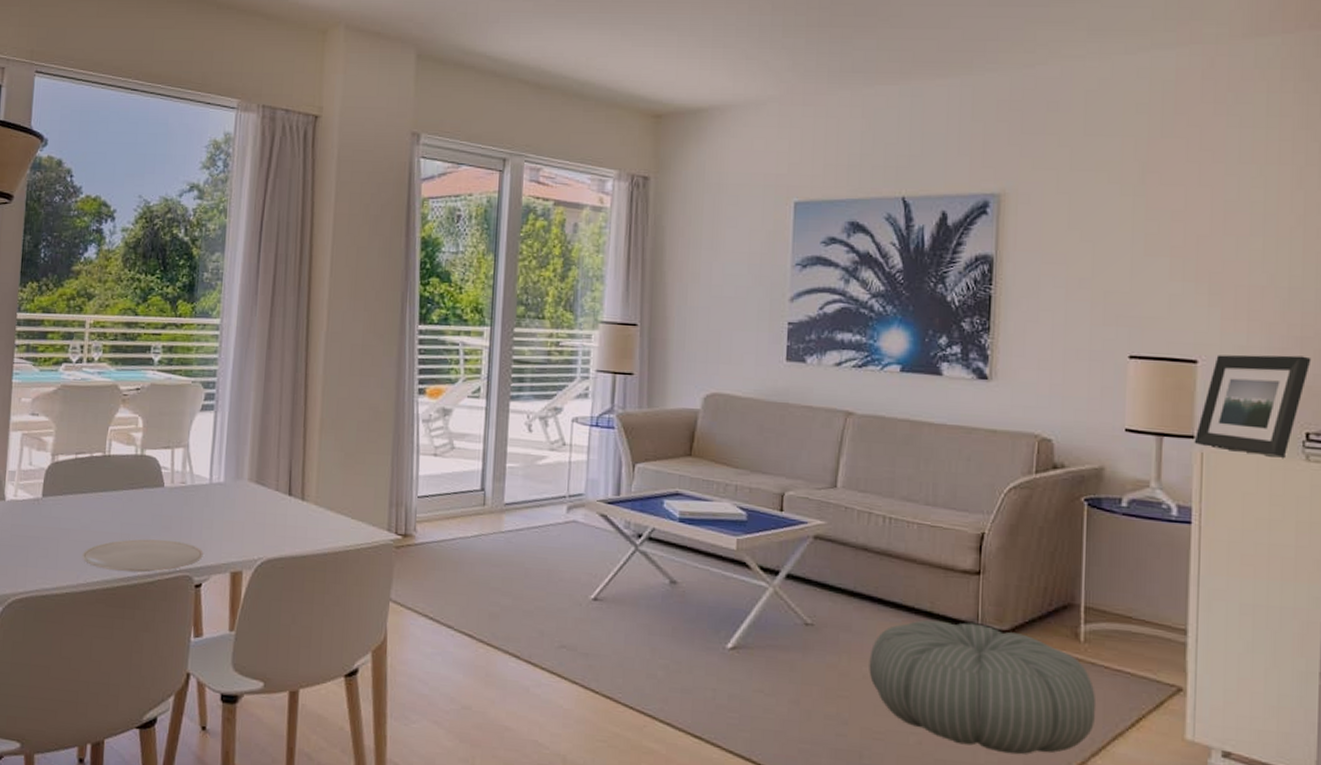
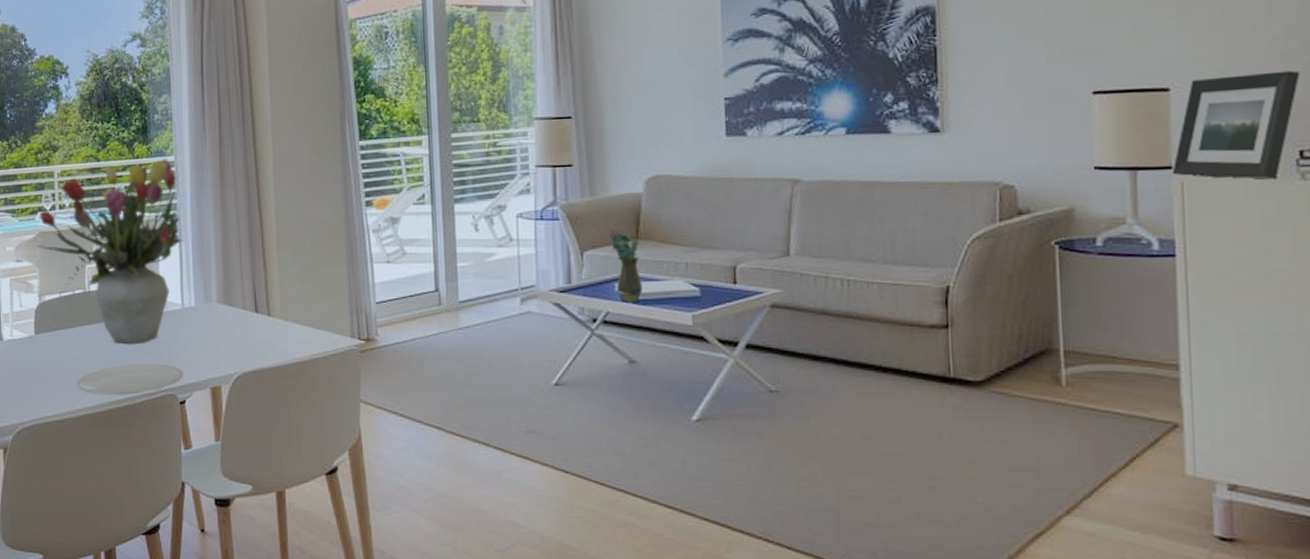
flower arrangement: none [56,320,220,518] -> present [36,159,183,345]
vase: none [662,444,692,521] -> present [609,230,643,303]
pouf: present [869,619,1097,755] -> none [839,376,1085,503]

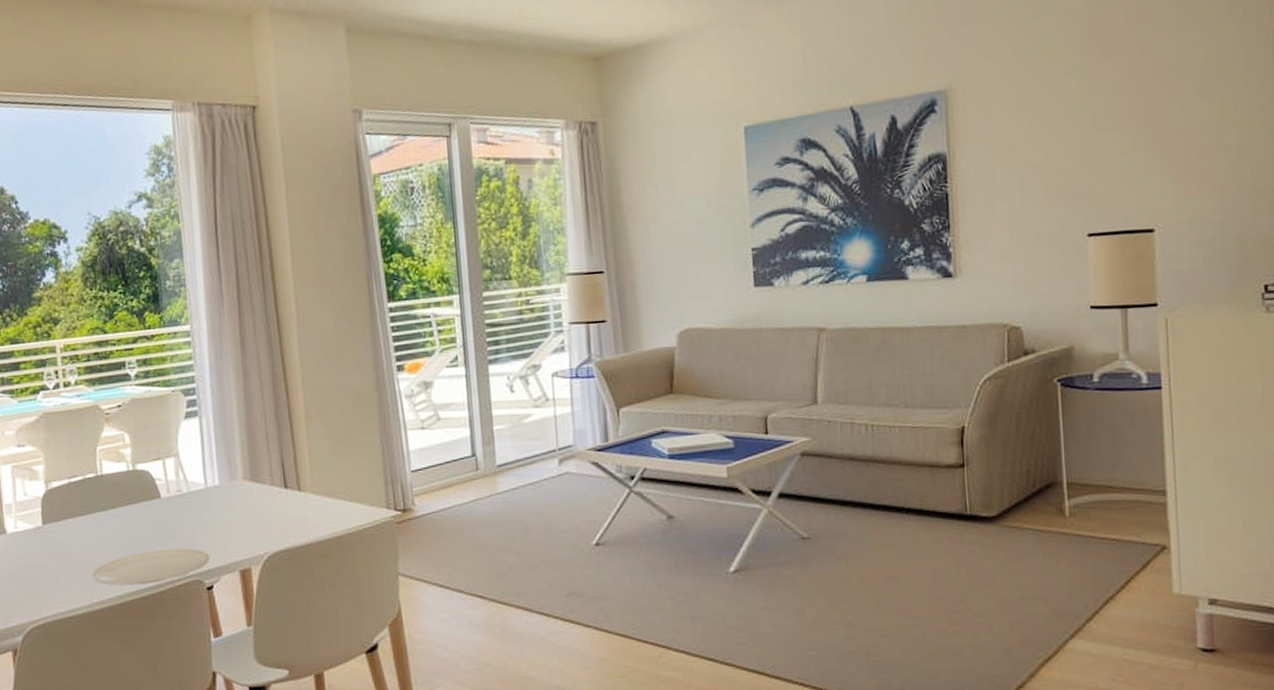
flower arrangement: present [36,159,183,345] -> none [39,328,203,530]
vase: present [609,230,643,303] -> none [644,385,679,458]
picture frame: present [1172,70,1301,179] -> none [1157,210,1265,313]

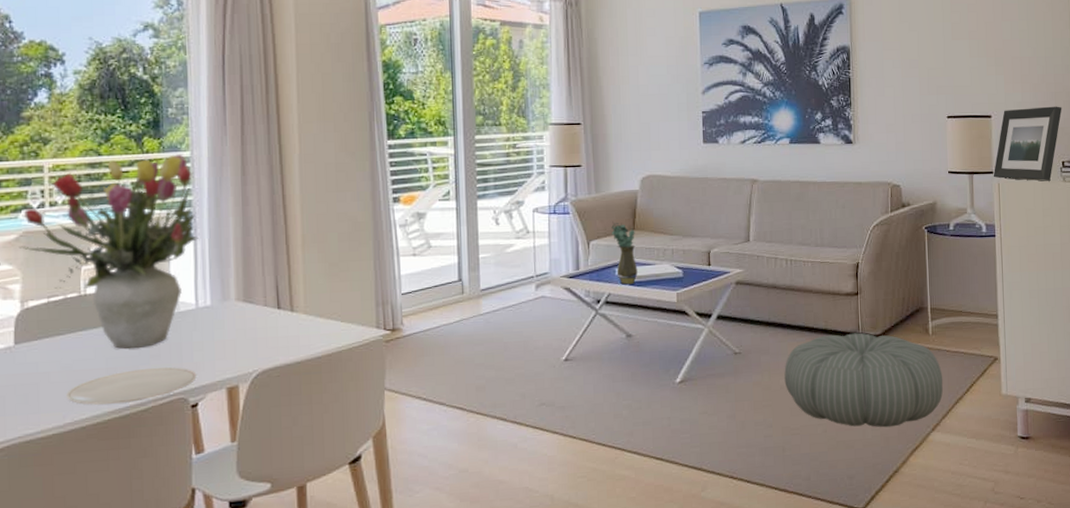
flower arrangement: none [39,328,203,530] -> present [18,154,199,349]
vase: none [644,385,679,458] -> present [611,222,638,285]
pouf: none [866,514,1087,632] -> present [784,332,943,428]
picture frame: none [1157,210,1265,313] -> present [993,106,1062,181]

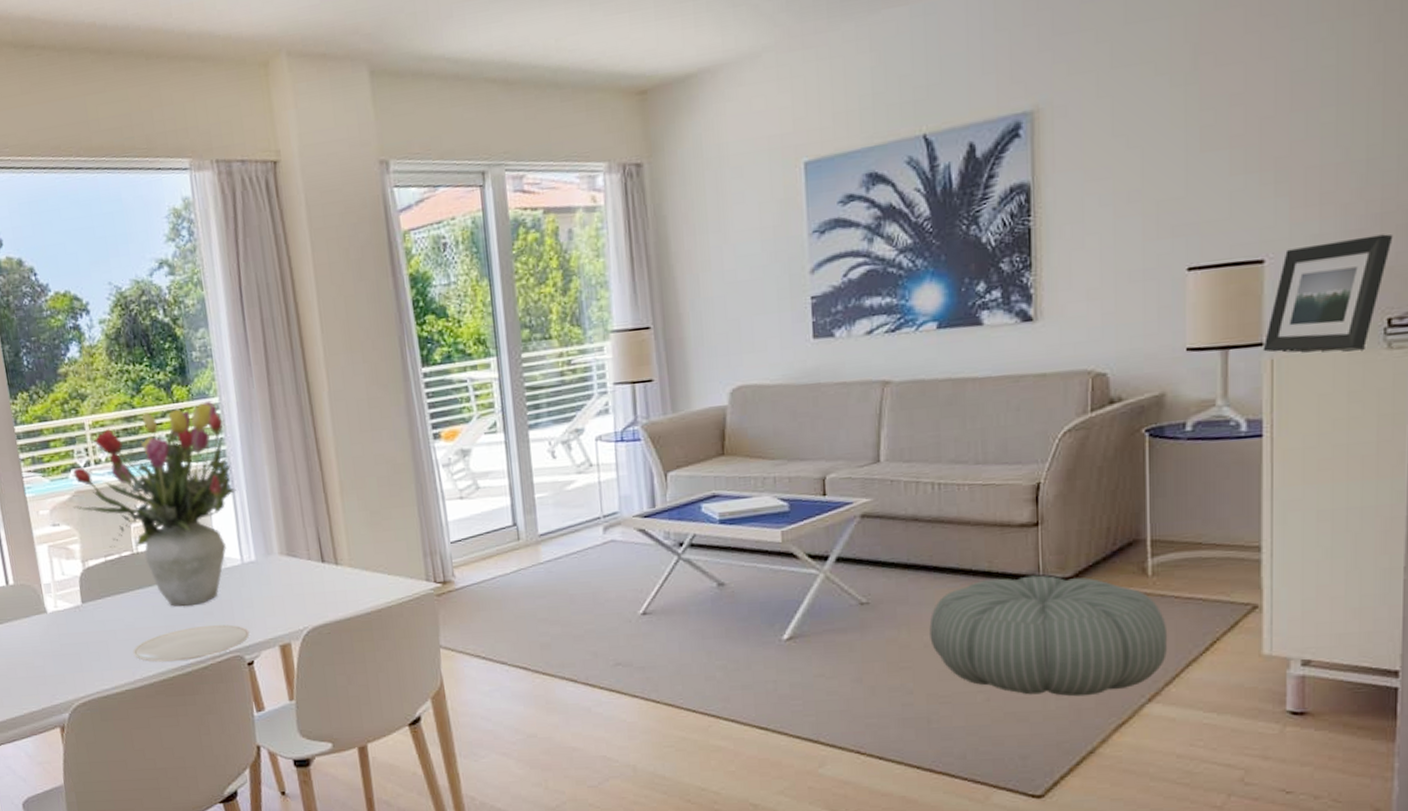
vase: present [611,222,638,285] -> none [694,447,730,523]

